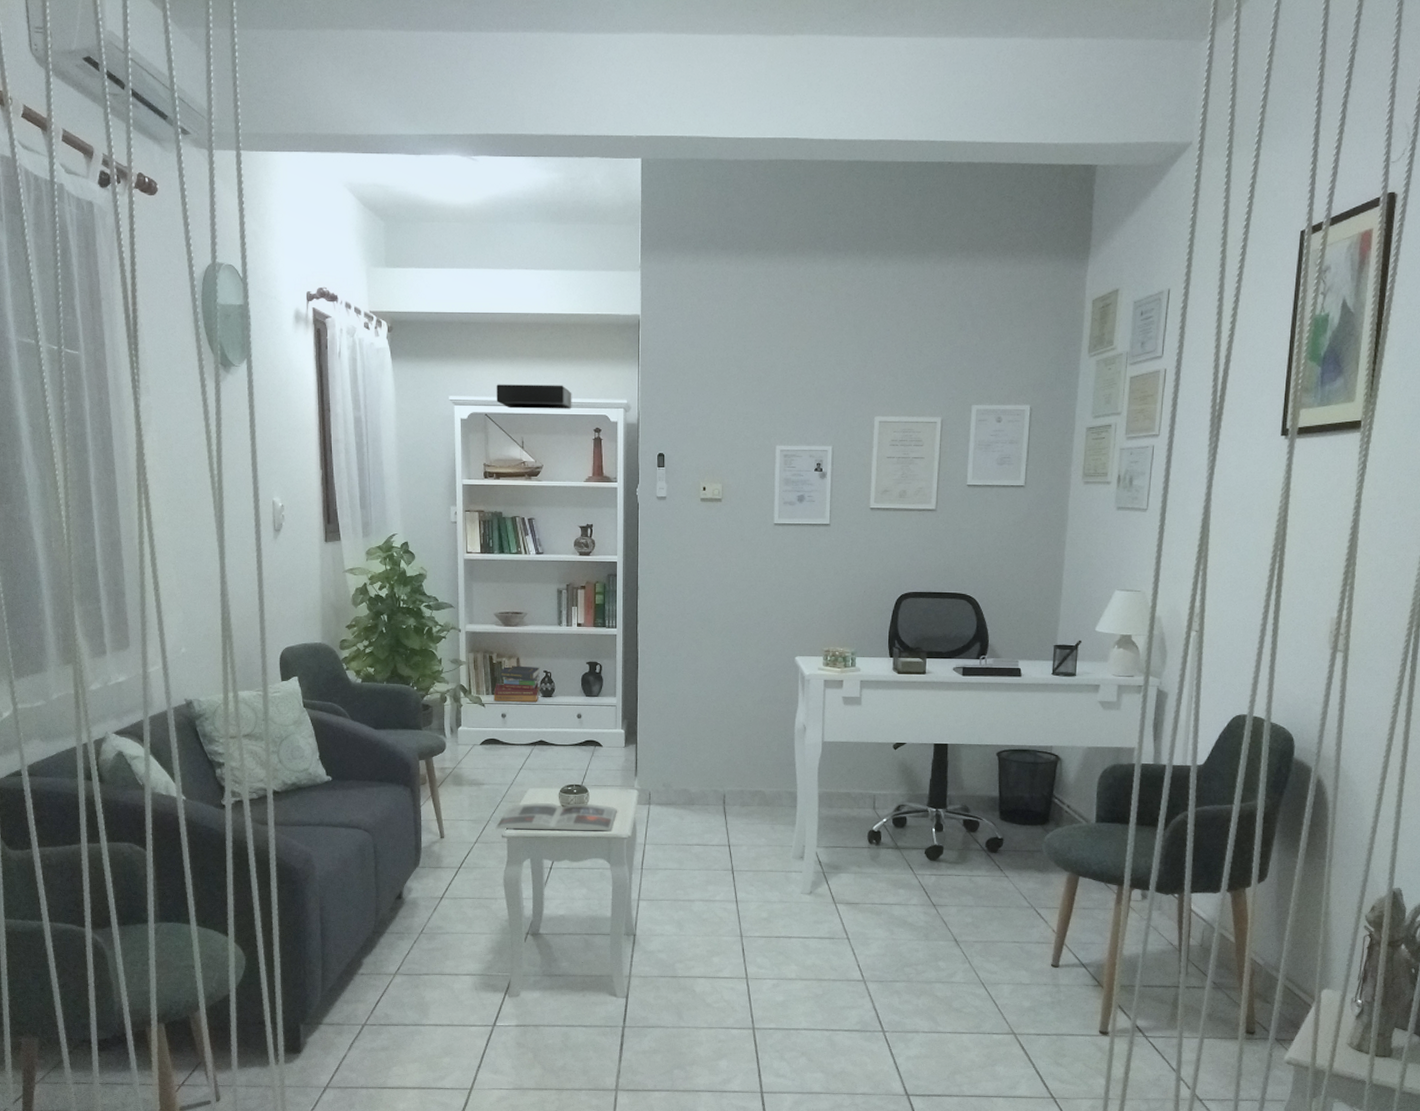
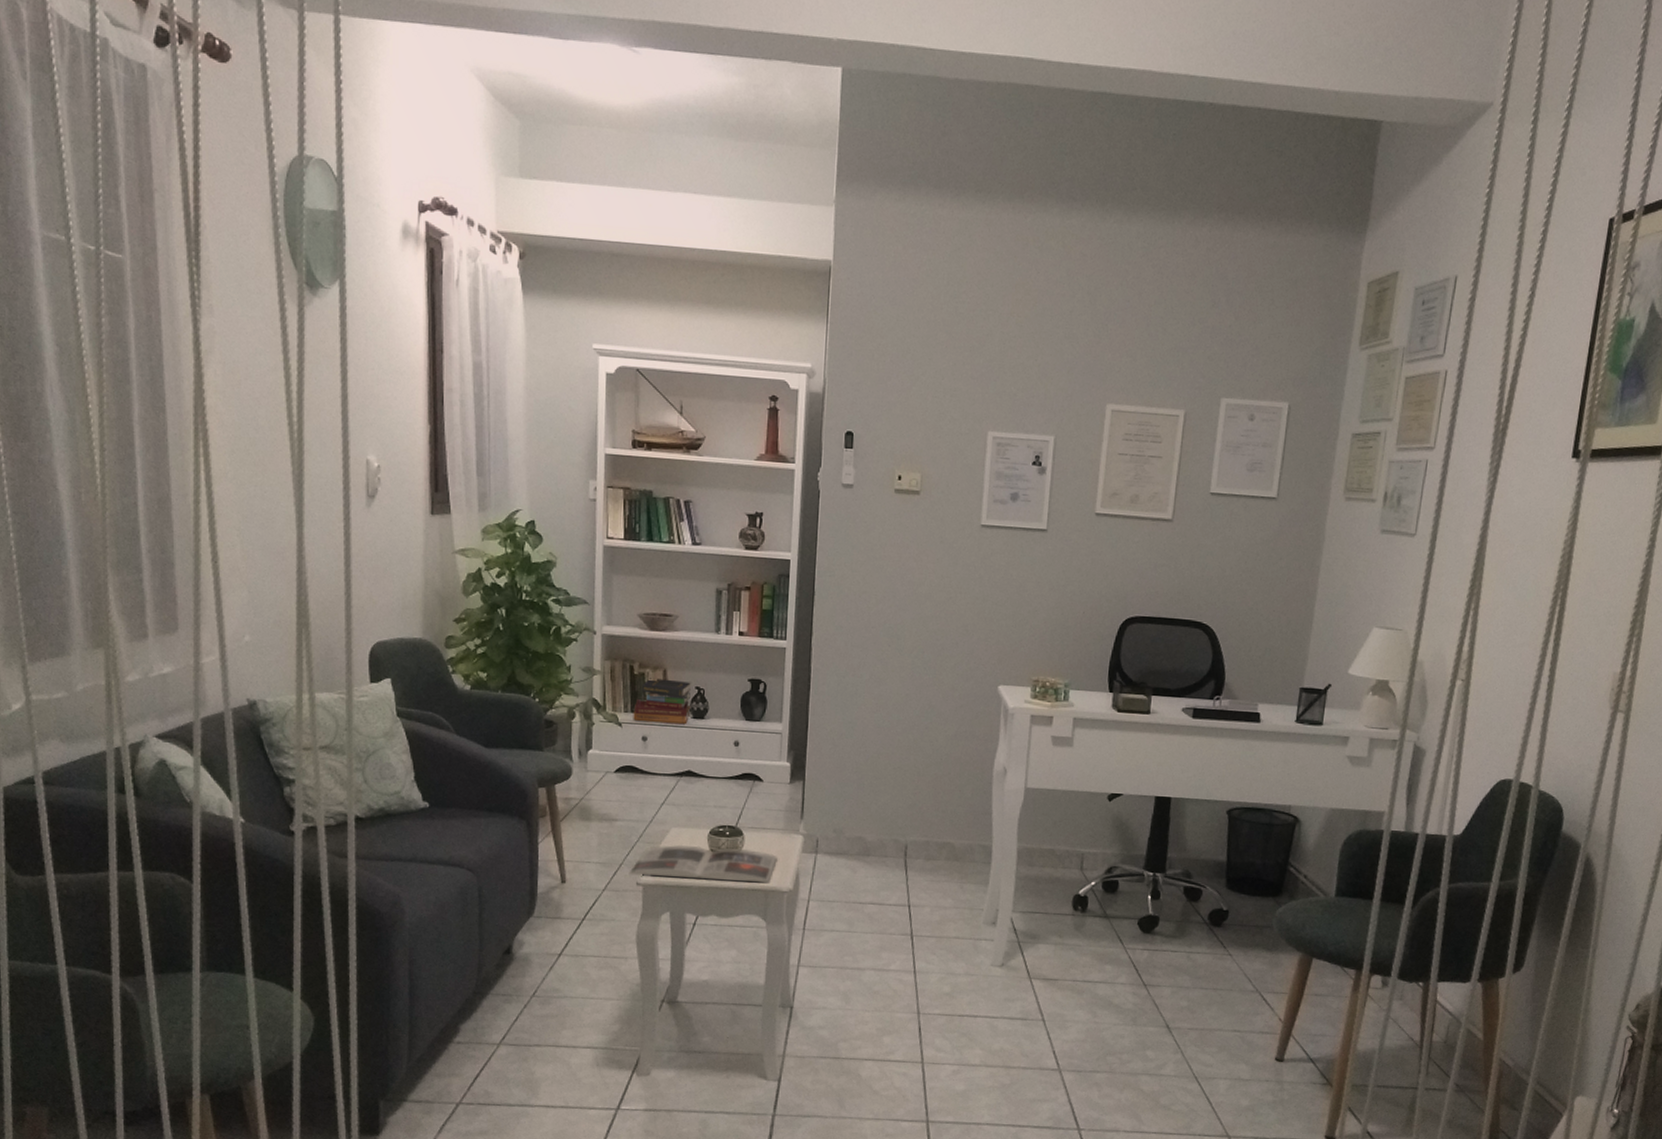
decorative box: present [496,384,572,409] -> none [651,333,745,370]

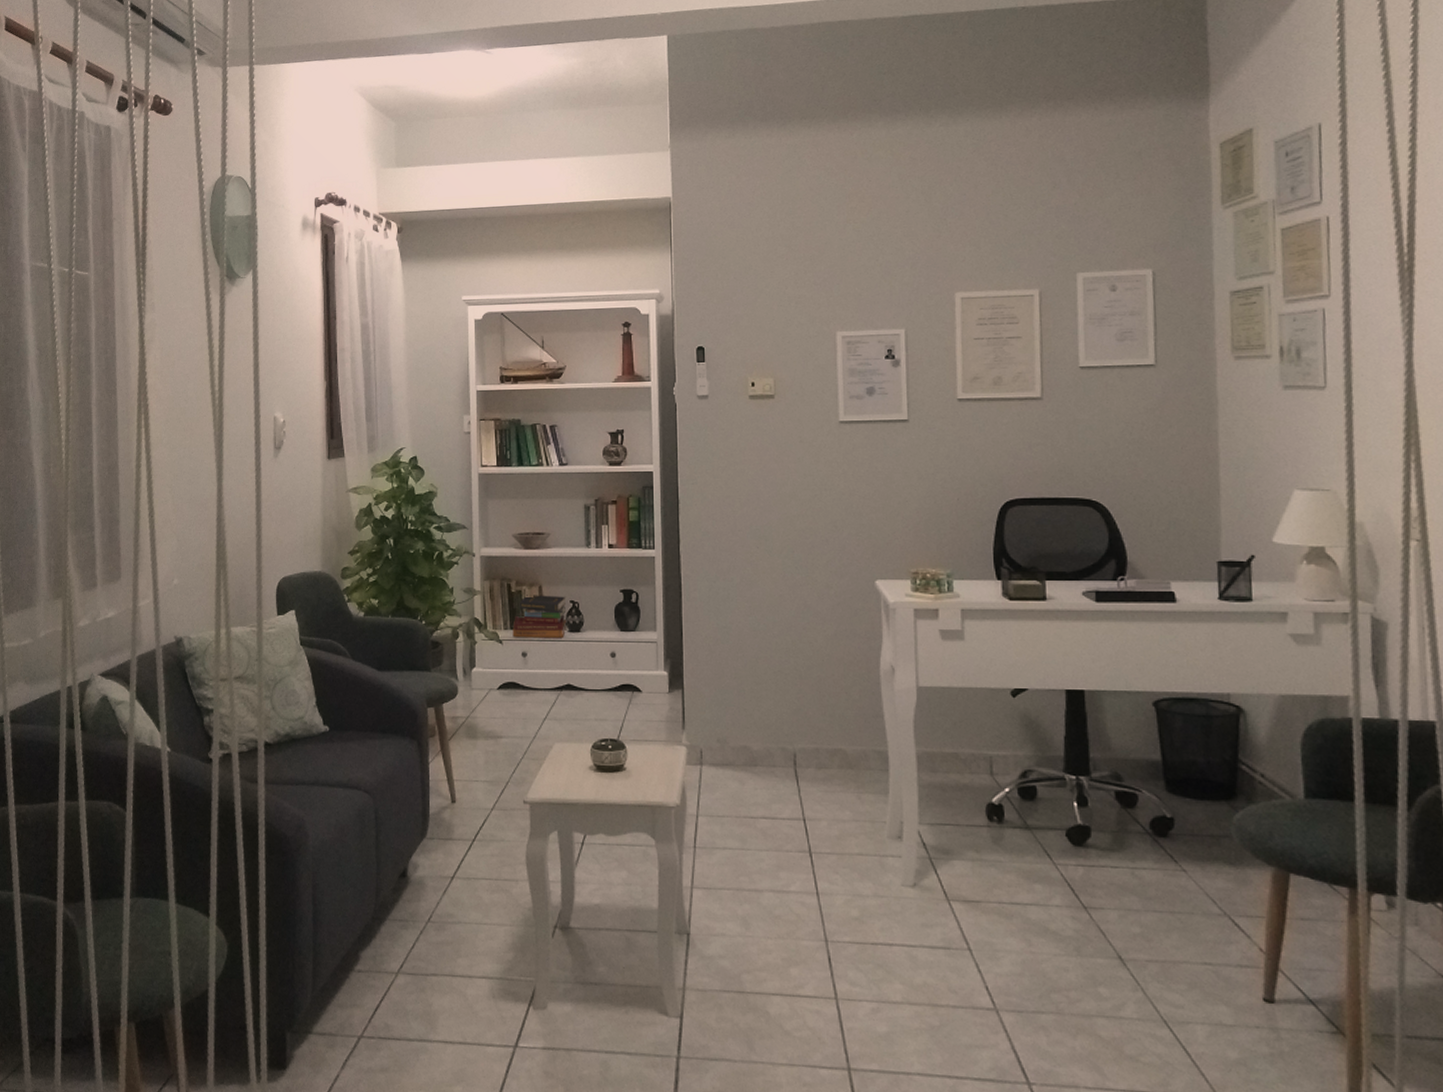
magazine: present [628,844,777,883] -> none [515,760,662,799]

